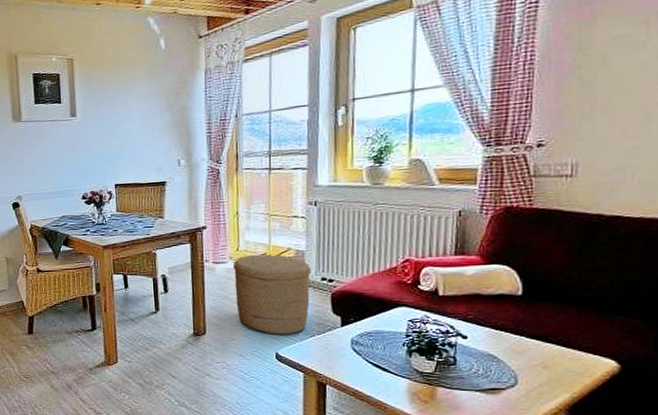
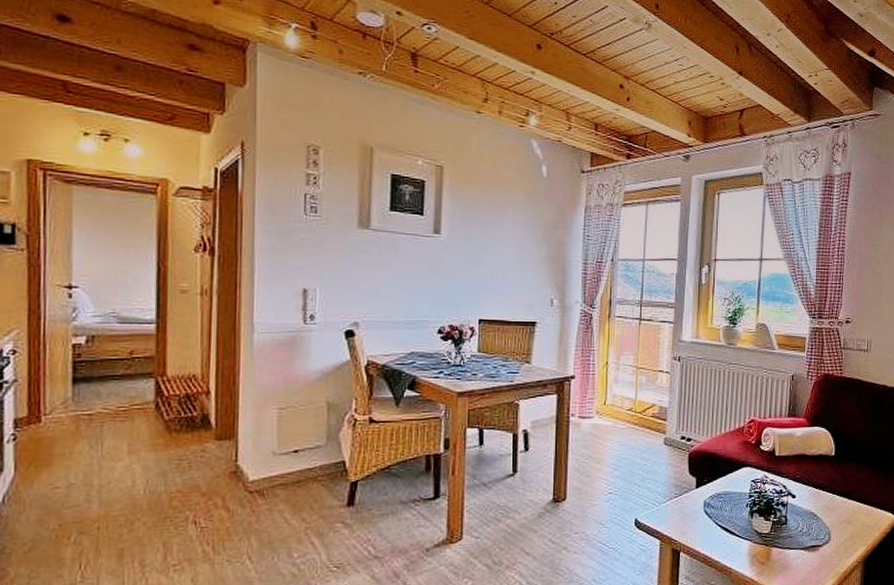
woven basket: present [233,254,312,335] -> none [599,409,673,498]

